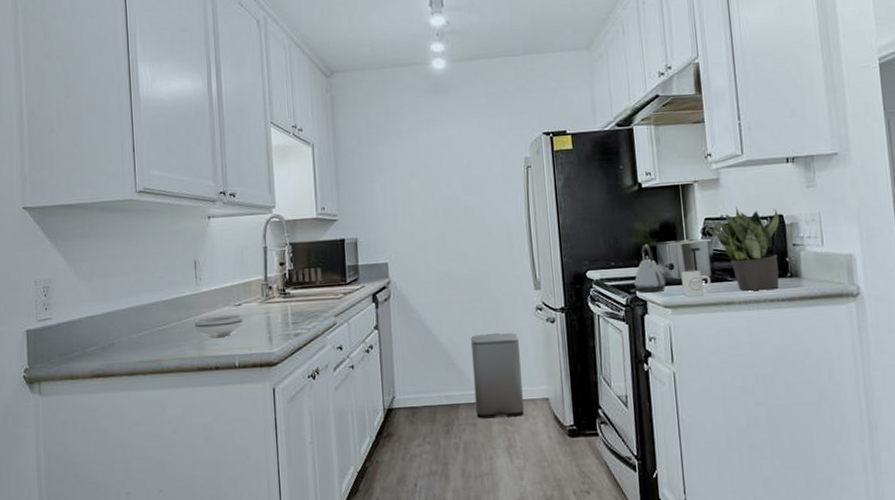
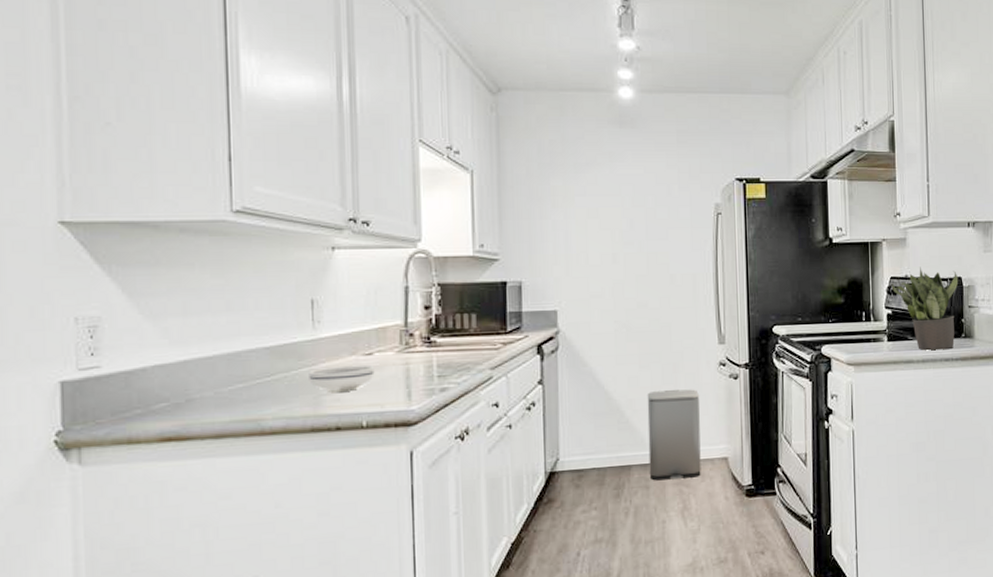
kettle: present [634,244,666,294] -> none [820,301,851,351]
toaster: present [655,238,716,285] -> none [842,297,898,343]
mug: present [681,269,711,297] -> none [865,328,893,355]

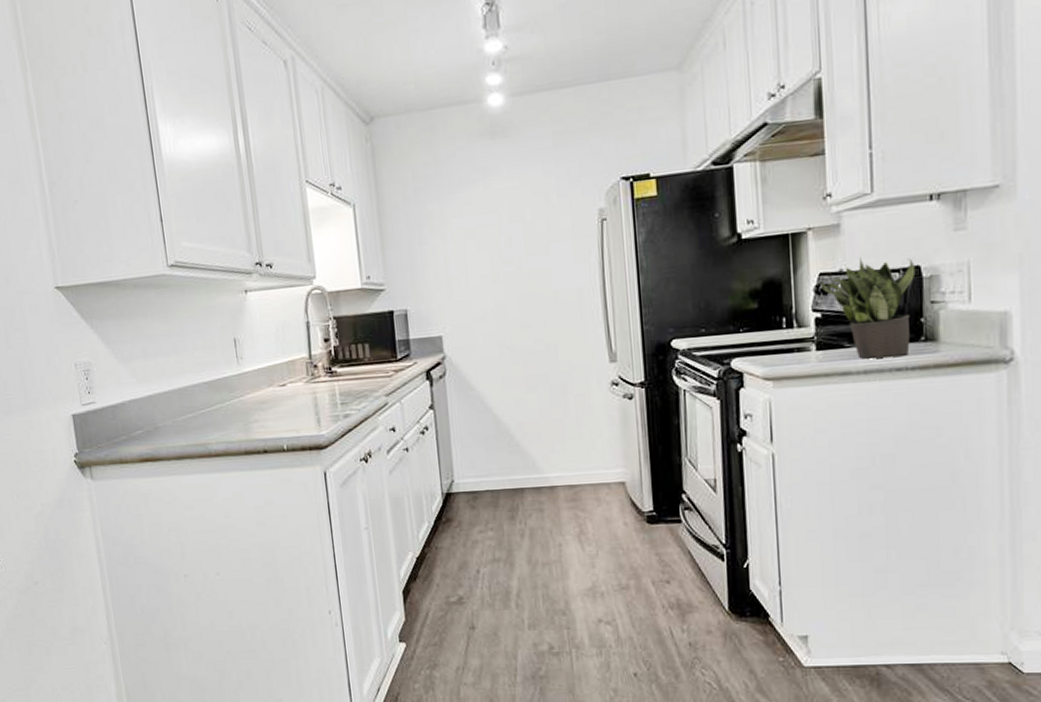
bowl: present [309,365,375,392] -> none [238,395,289,420]
pedal bin: present [647,389,701,481] -> none [536,411,597,504]

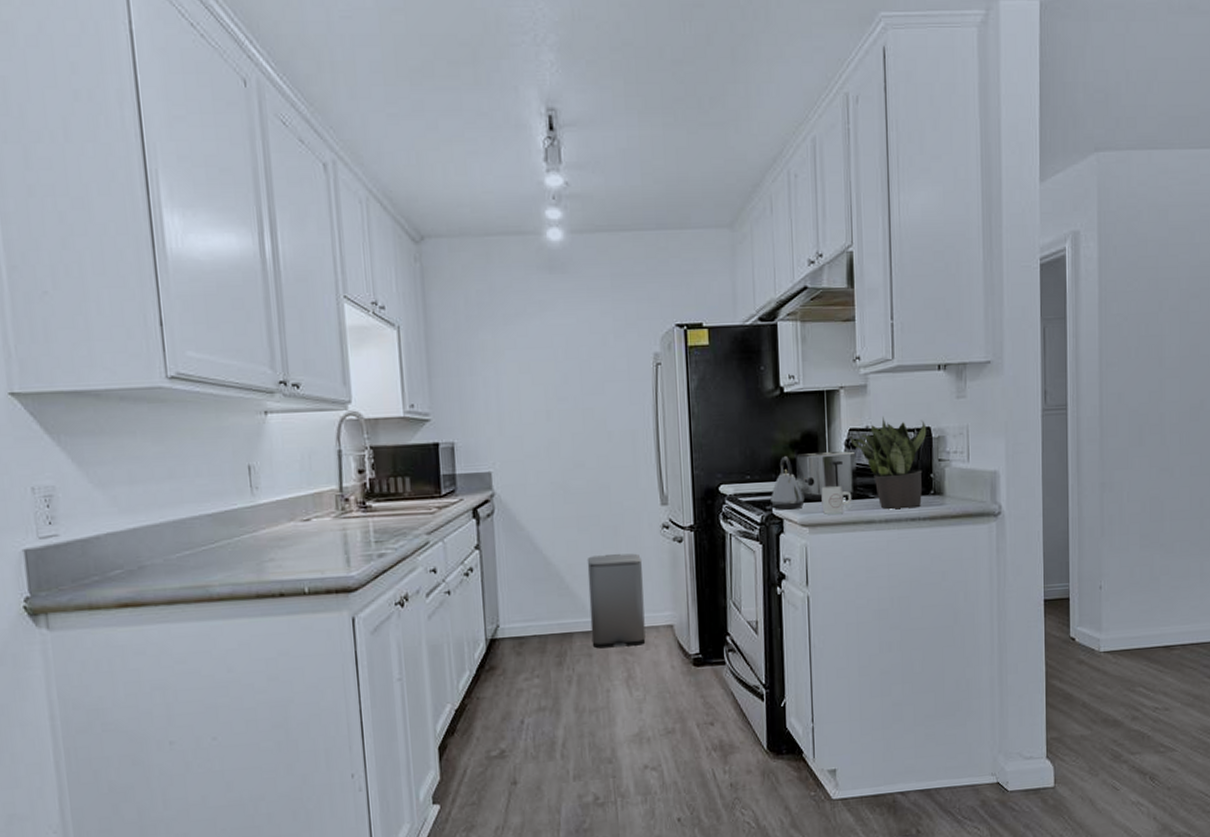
pedal bin: none [536,411,597,504] -> present [587,553,646,649]
kettle: none [728,306,768,365] -> present [771,456,805,511]
toaster: none [755,297,830,354] -> present [794,451,858,502]
mug: none [786,335,824,368] -> present [821,485,852,515]

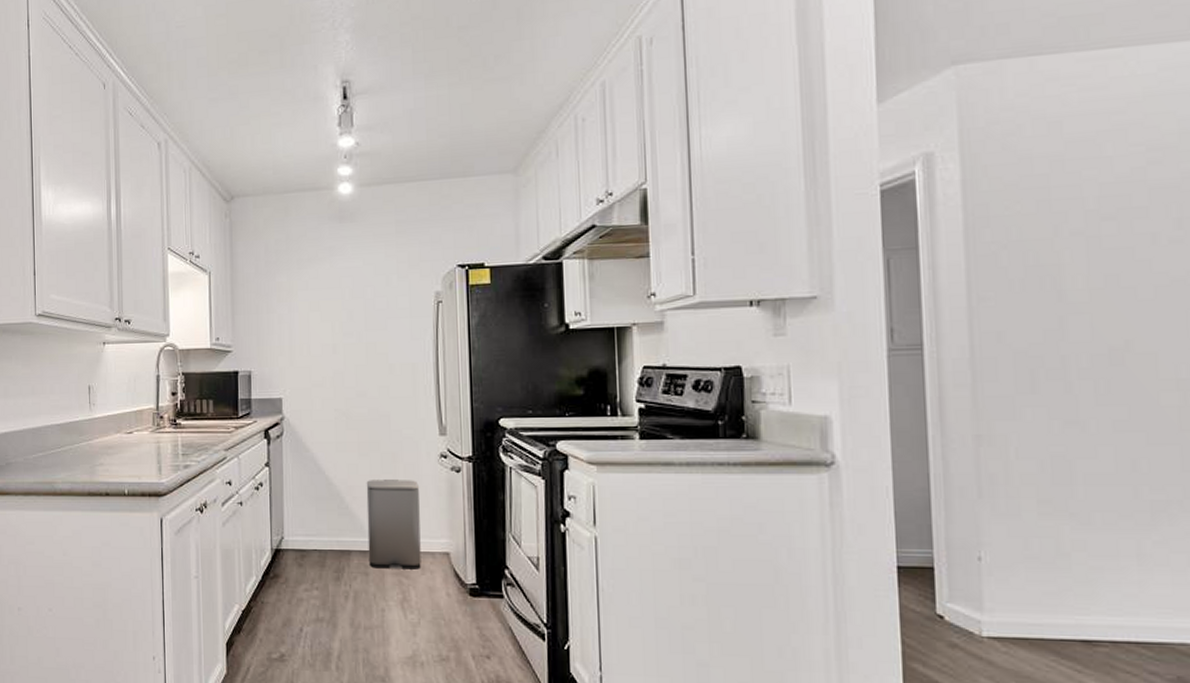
kettle: present [771,456,805,511] -> none [554,392,592,448]
toaster: present [794,451,858,502] -> none [581,389,653,440]
mug: present [821,485,852,515] -> none [611,423,647,455]
potted plant: present [850,416,927,510] -> none [644,354,737,453]

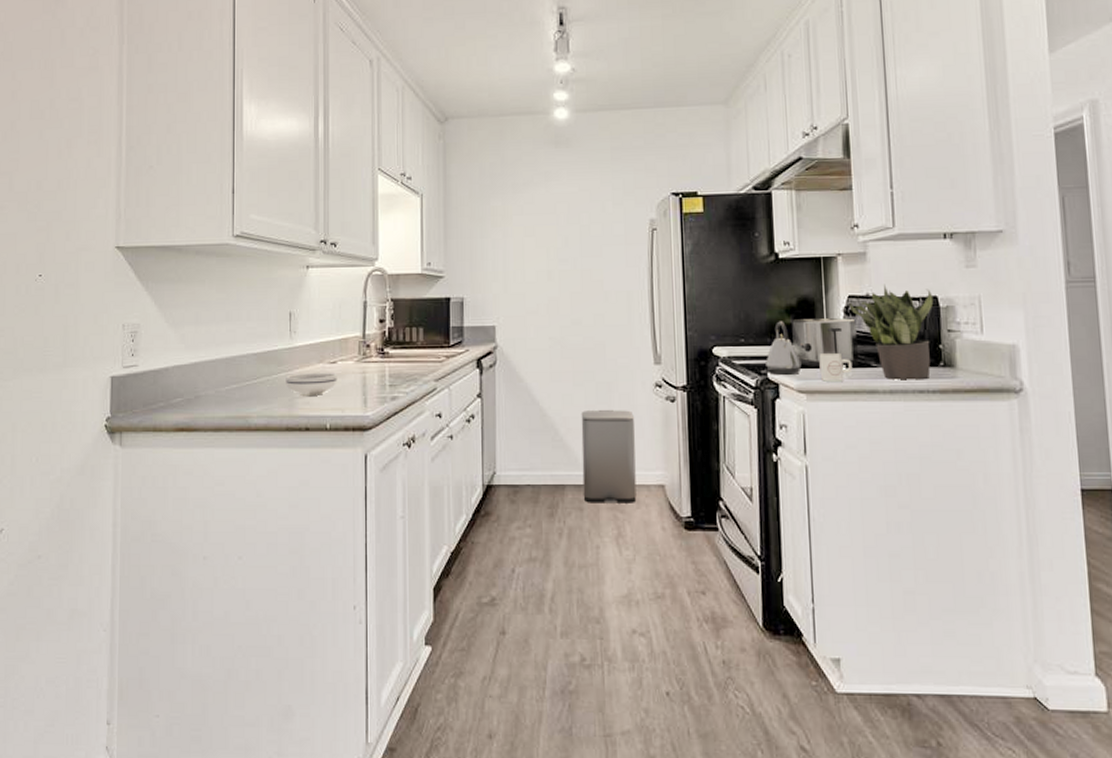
bowl: none [87,441,134,463] -> present [286,372,337,396]
kettle: none [554,392,592,448] -> present [766,321,802,376]
toaster: none [581,389,653,440] -> present [790,318,859,368]
mug: none [611,423,647,455] -> present [819,352,853,383]
potted plant: none [644,354,737,453] -> present [849,284,934,380]

